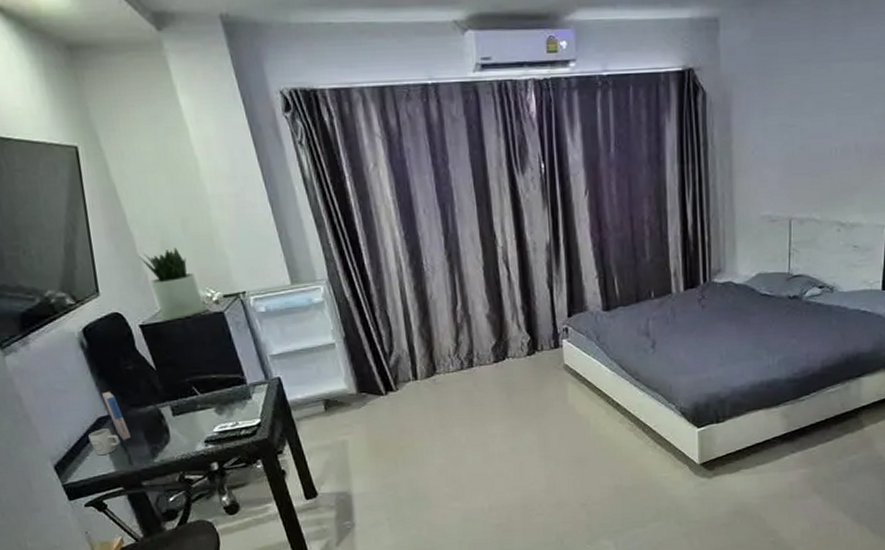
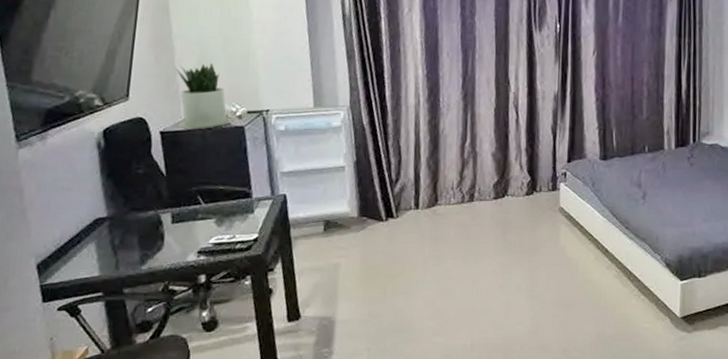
mug: present [88,429,121,456] -> none [80,230,112,258]
book: present [101,391,132,441] -> none [105,192,125,244]

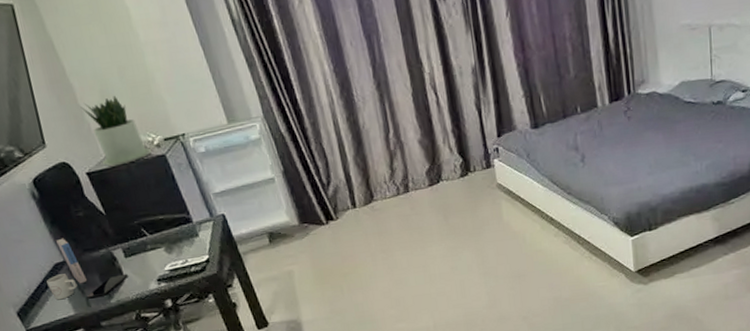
mug: none [80,230,112,258] -> present [47,274,78,300]
book: none [105,192,125,244] -> present [55,238,88,284]
phone: none [117,240,169,262] -> present [86,273,128,299]

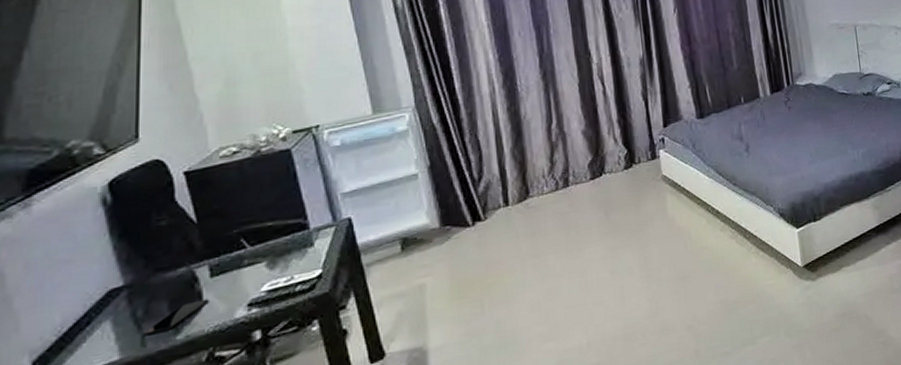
mug: present [47,274,78,300] -> none [90,303,134,341]
book: present [55,238,88,284] -> none [118,254,151,316]
planter: present [80,96,151,167] -> none [196,84,273,164]

